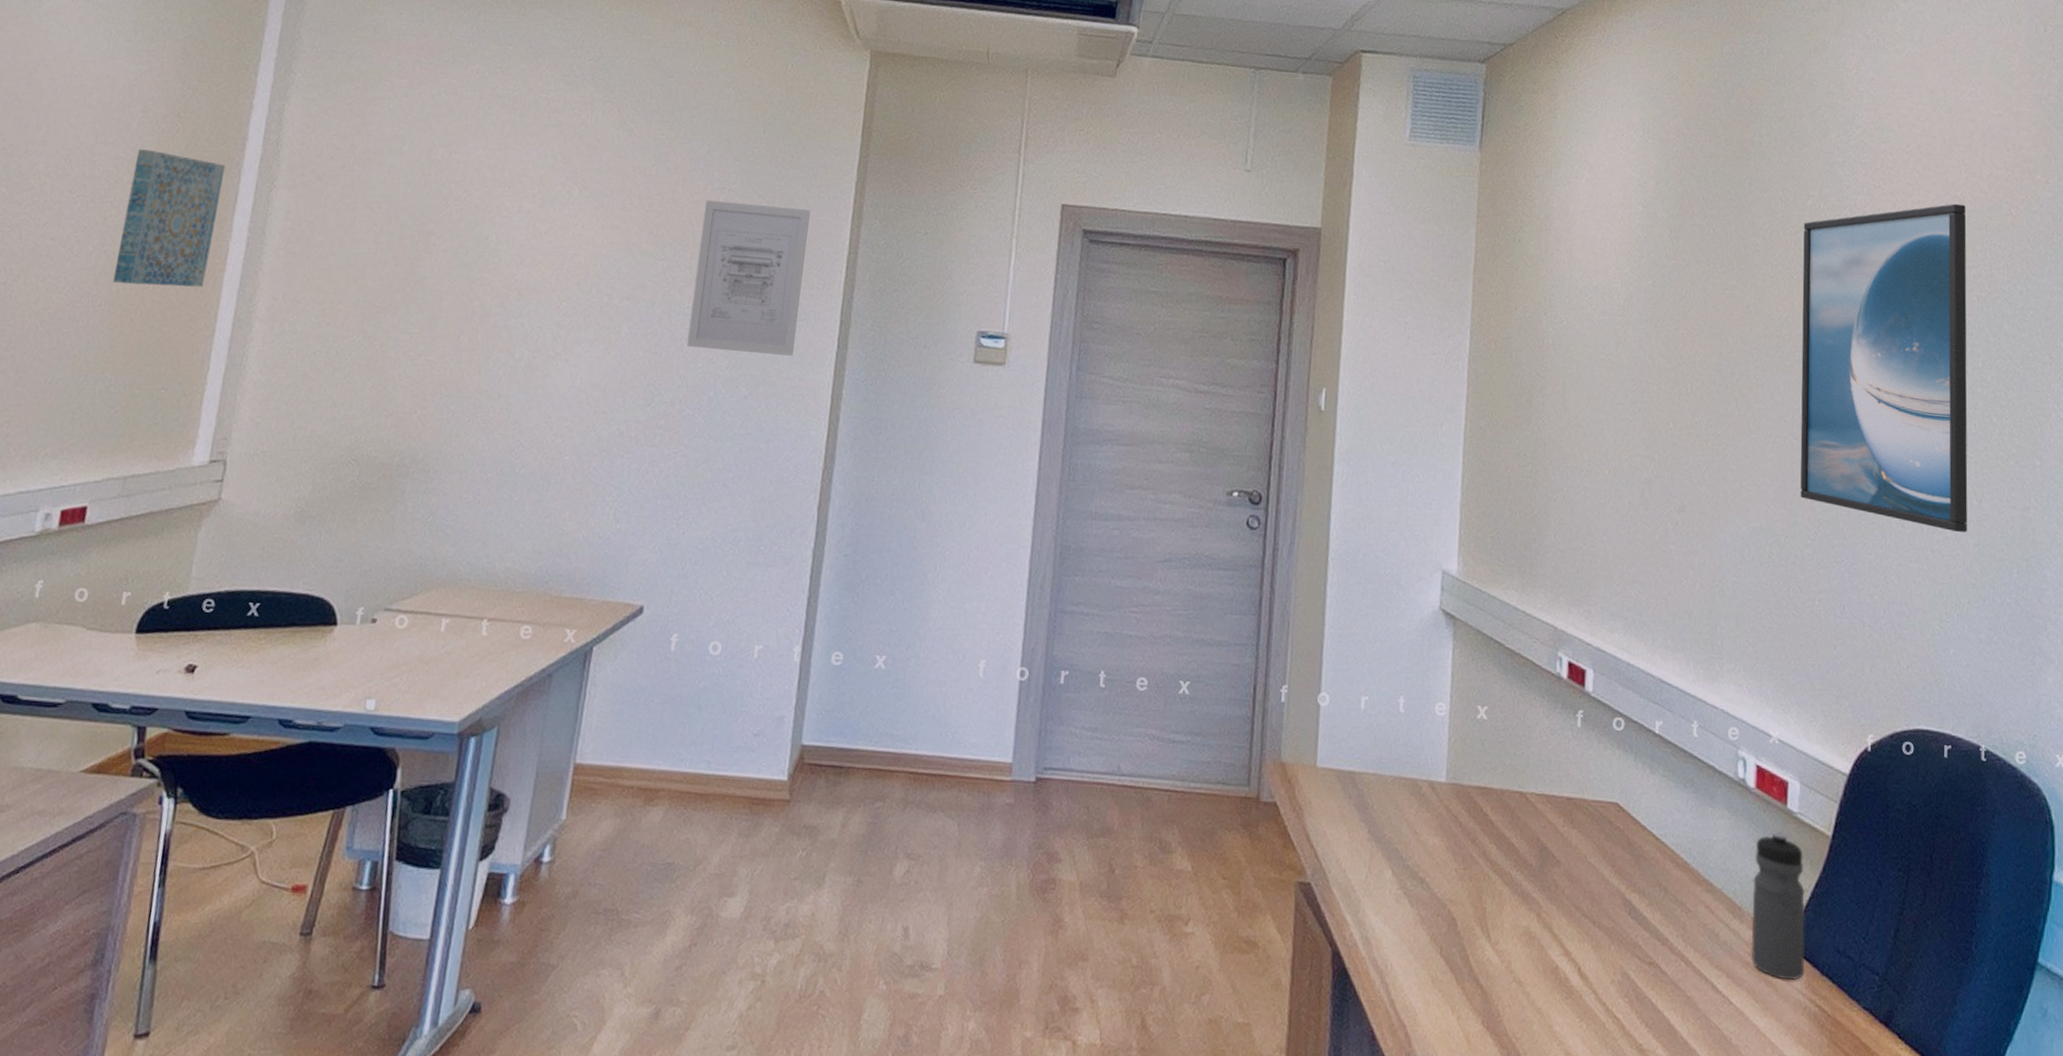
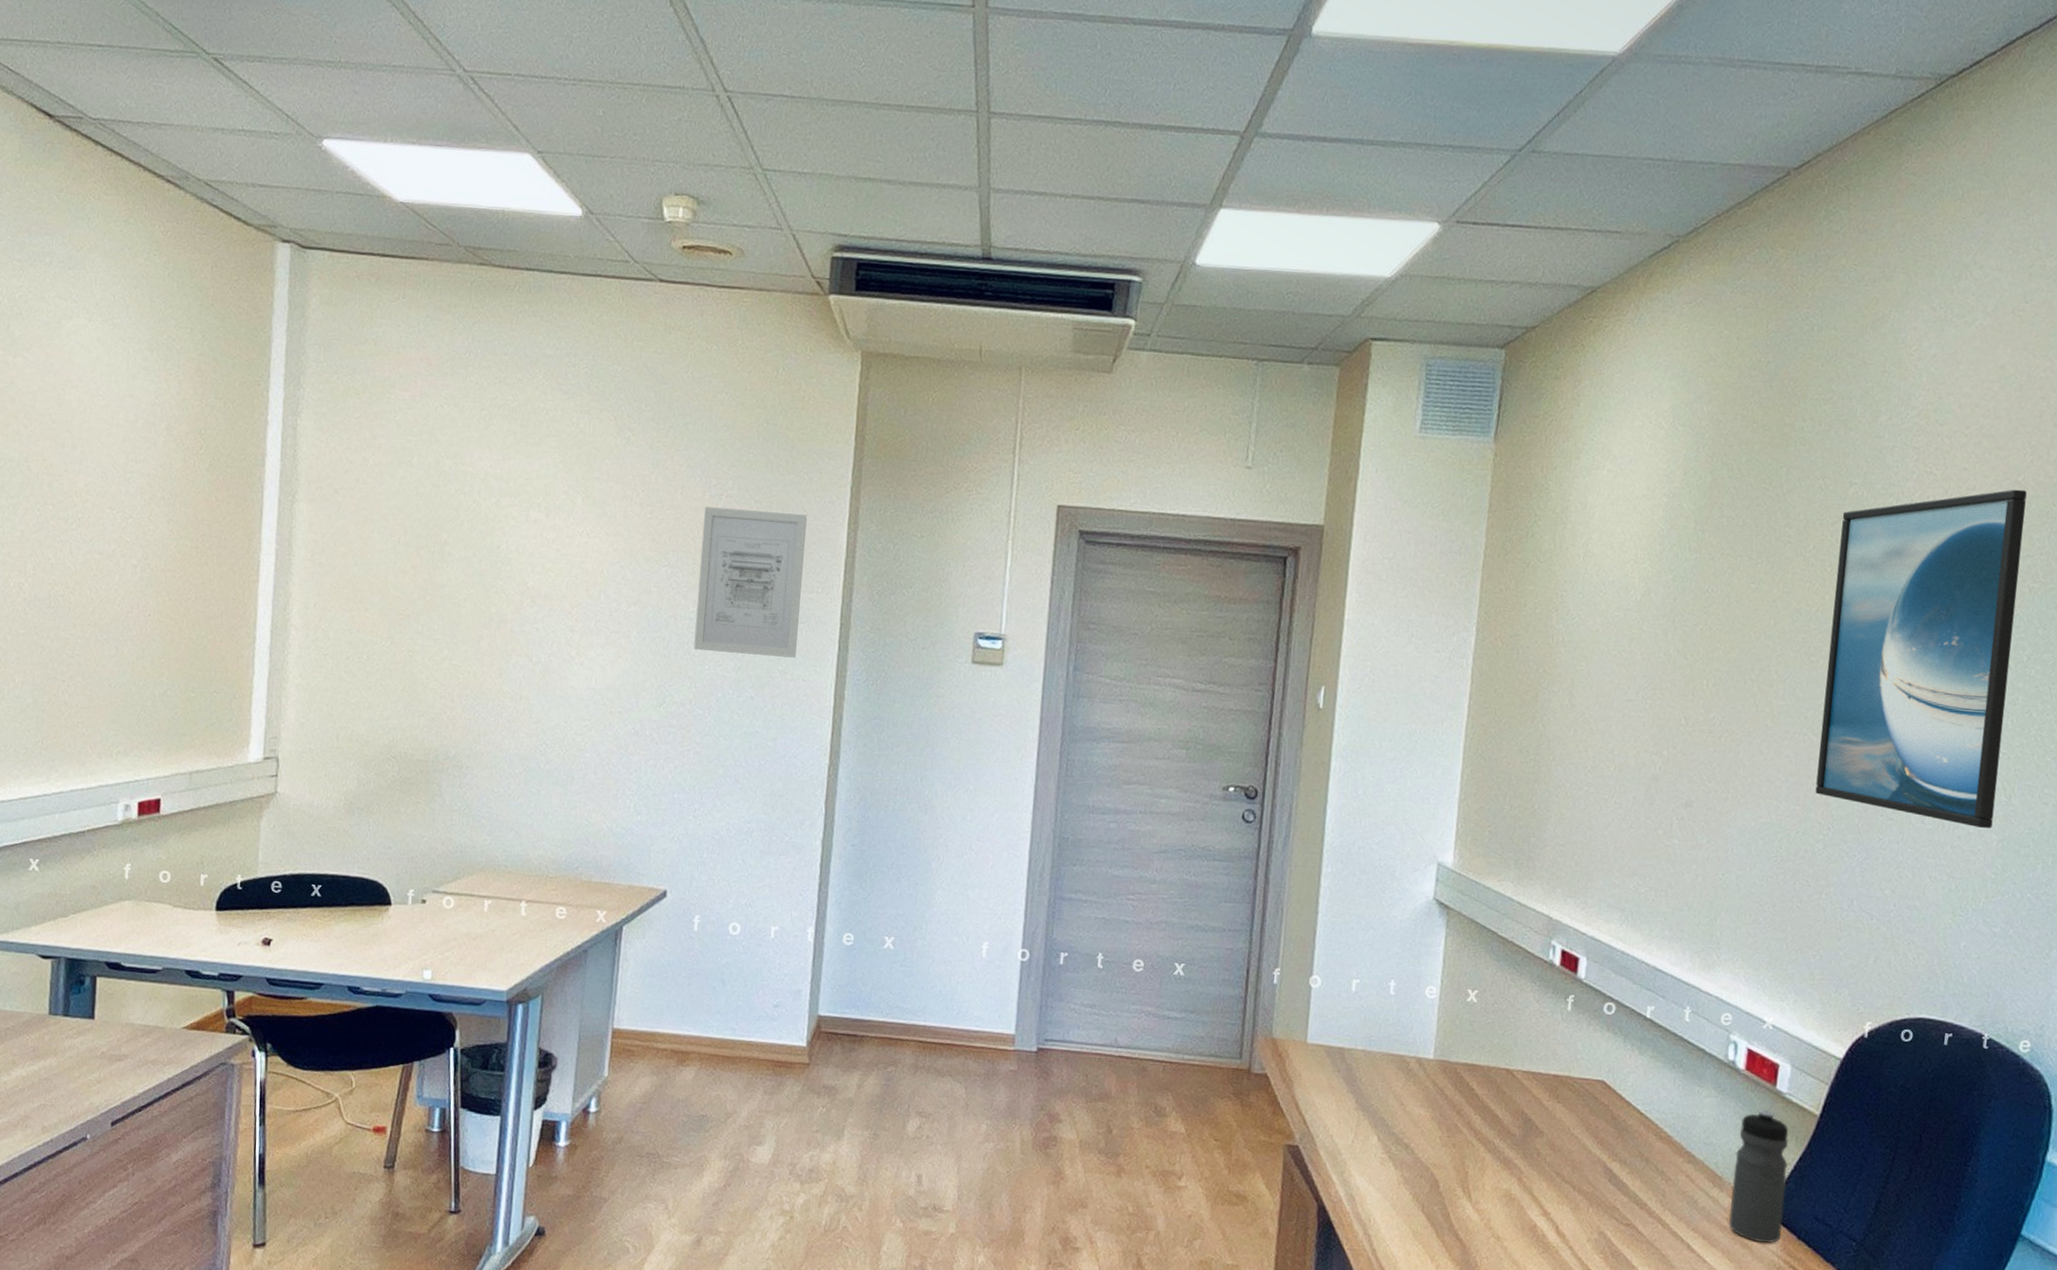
wall art: present [112,149,226,288] -> none [158,466,249,598]

